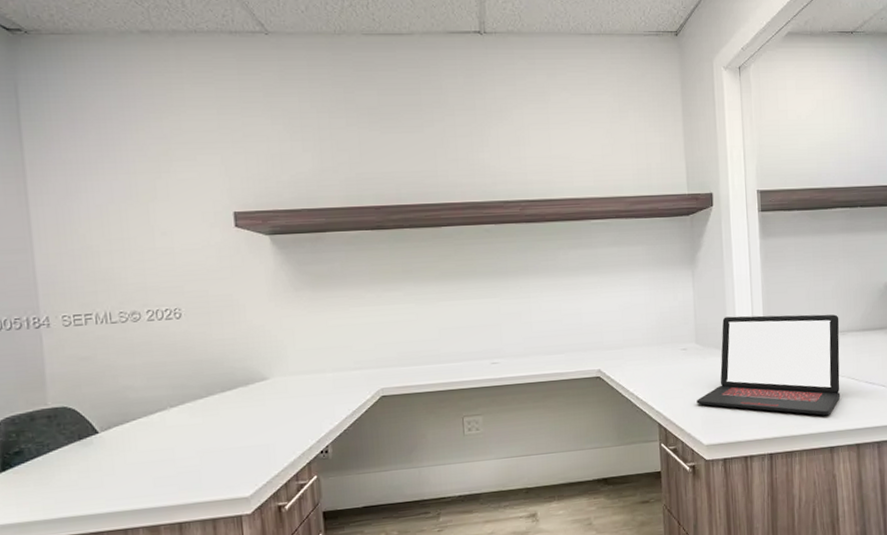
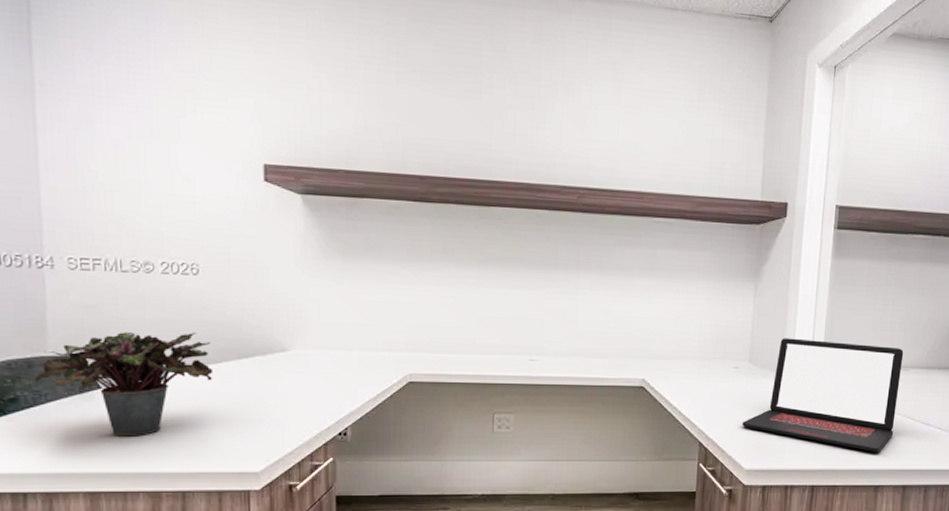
potted plant: none [37,372,201,477] -> present [35,332,214,437]

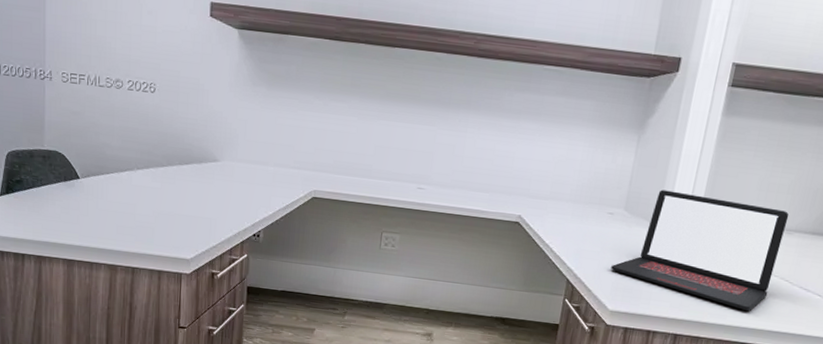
potted plant: present [35,332,214,437] -> none [35,135,161,220]

